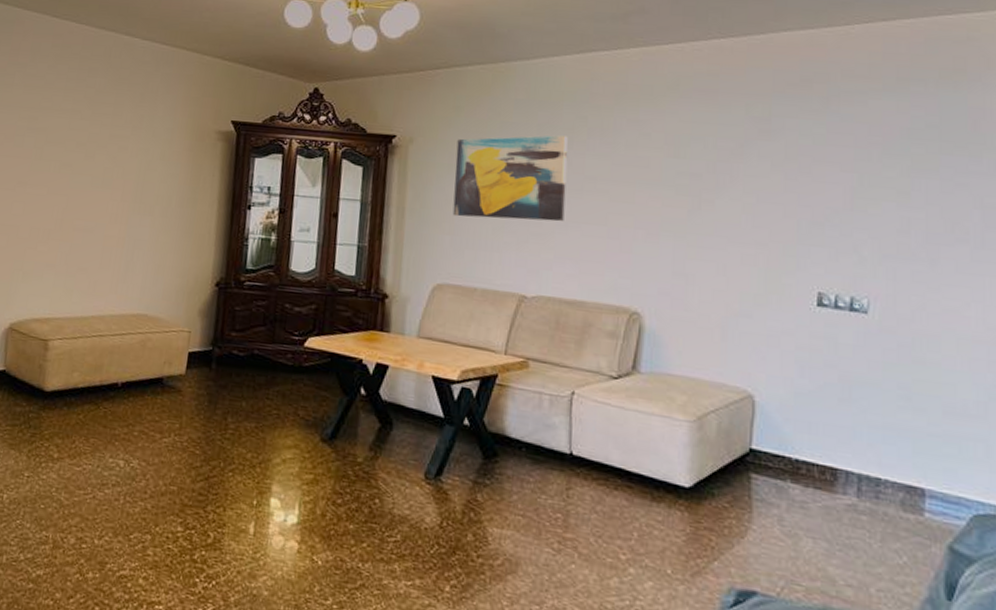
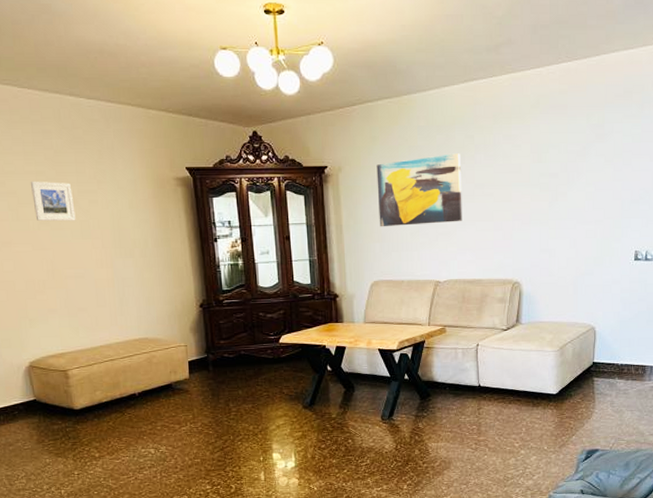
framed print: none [59,119,104,167] -> present [31,181,76,222]

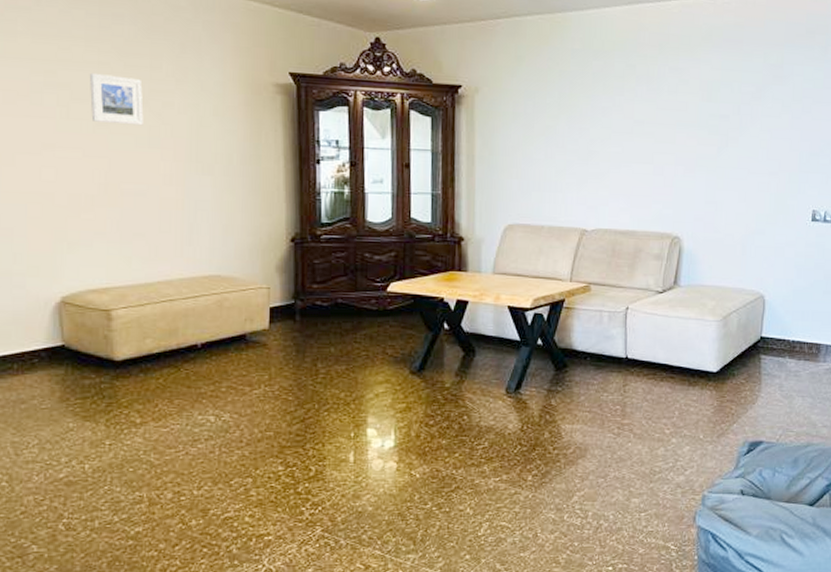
wall art: present [376,153,462,227] -> none [519,83,619,162]

